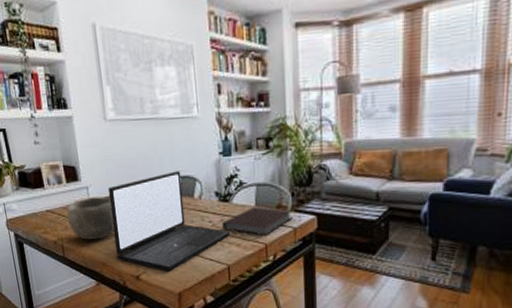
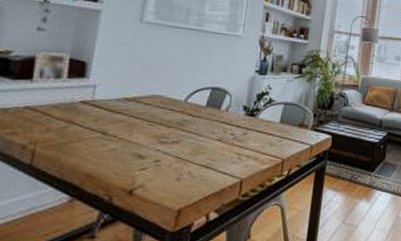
bowl: present [66,196,114,240] -> none [52,97,122,146]
laptop: present [107,171,230,272] -> none [109,81,250,185]
notebook: present [222,207,292,237] -> none [243,123,312,152]

